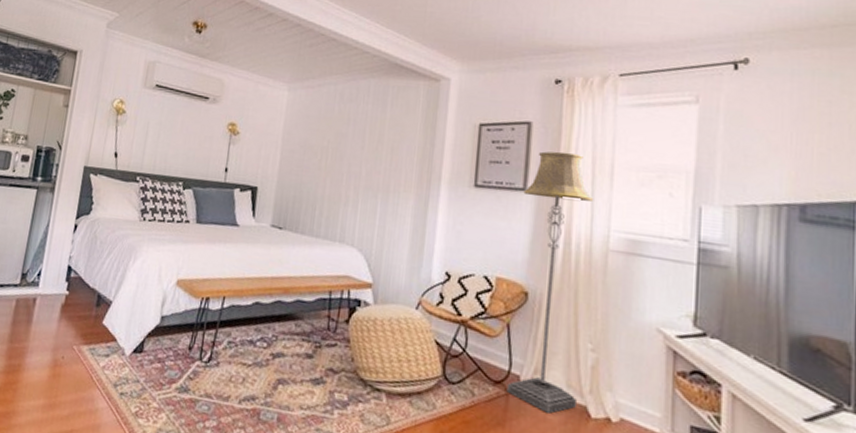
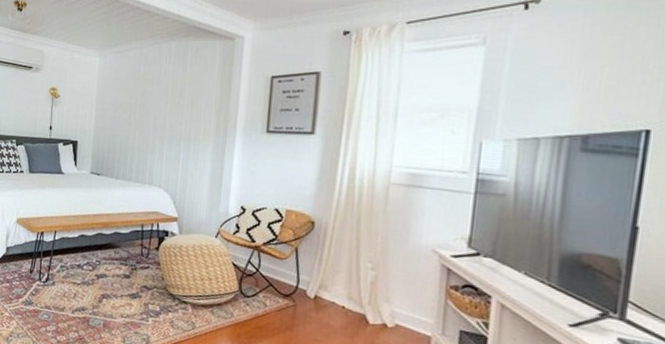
floor lamp: present [506,151,594,414] -> none [294,97,378,320]

